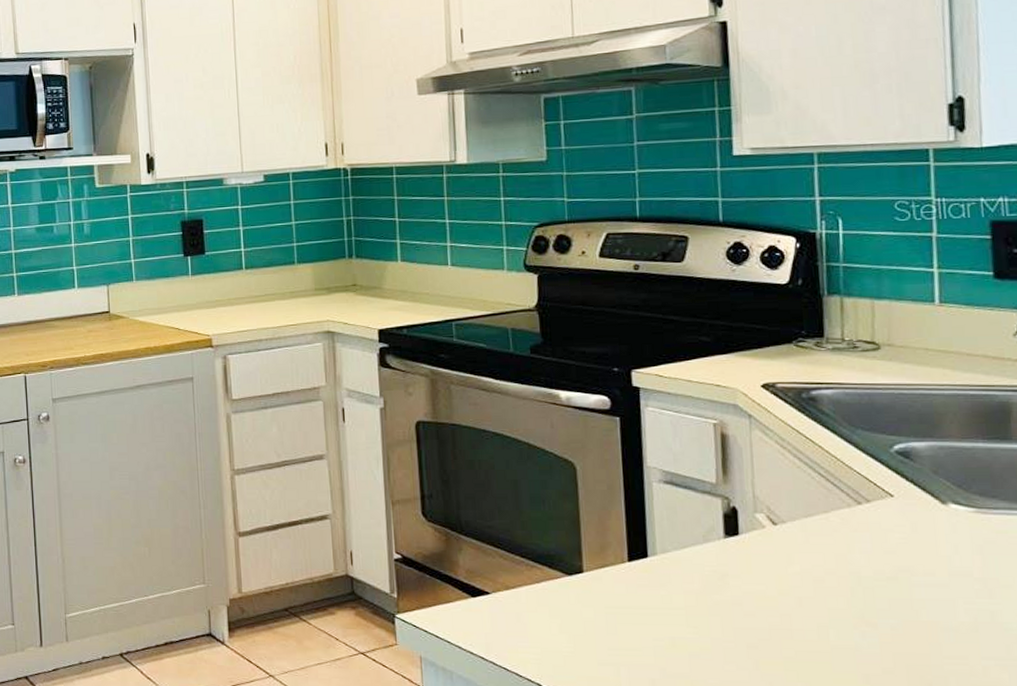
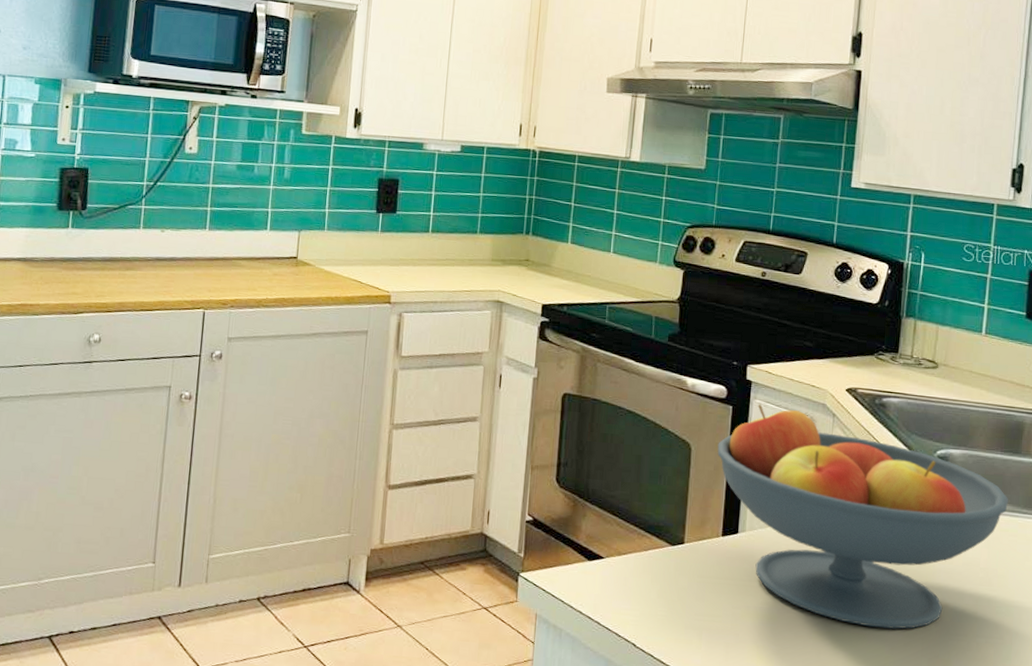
fruit bowl: none [608,412,1002,655] -> present [717,404,1008,629]

